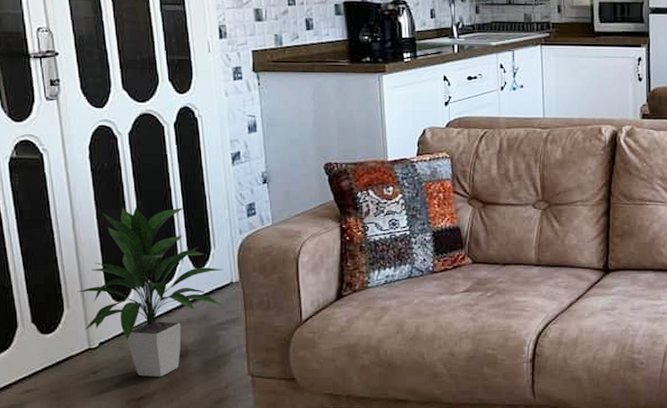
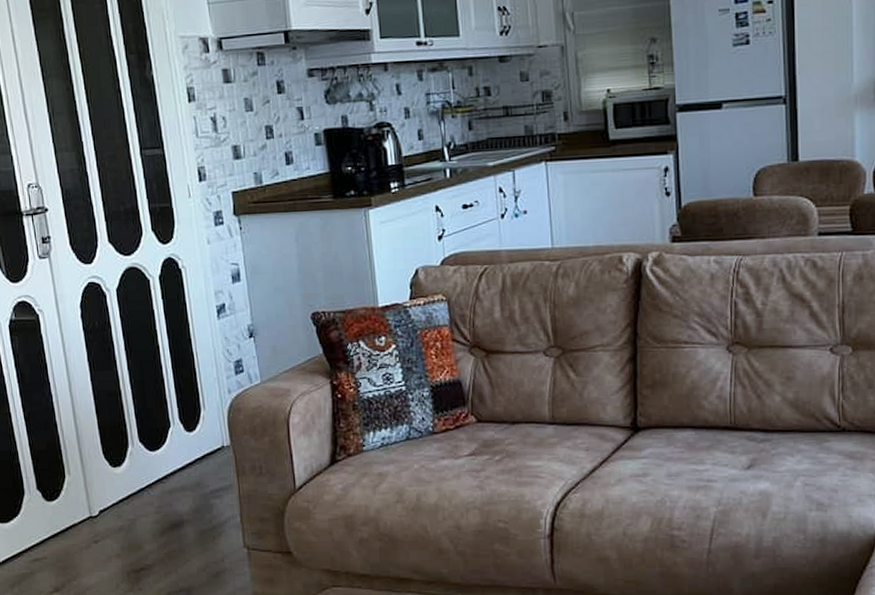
indoor plant: present [77,207,223,377] -> none [76,366,216,548]

